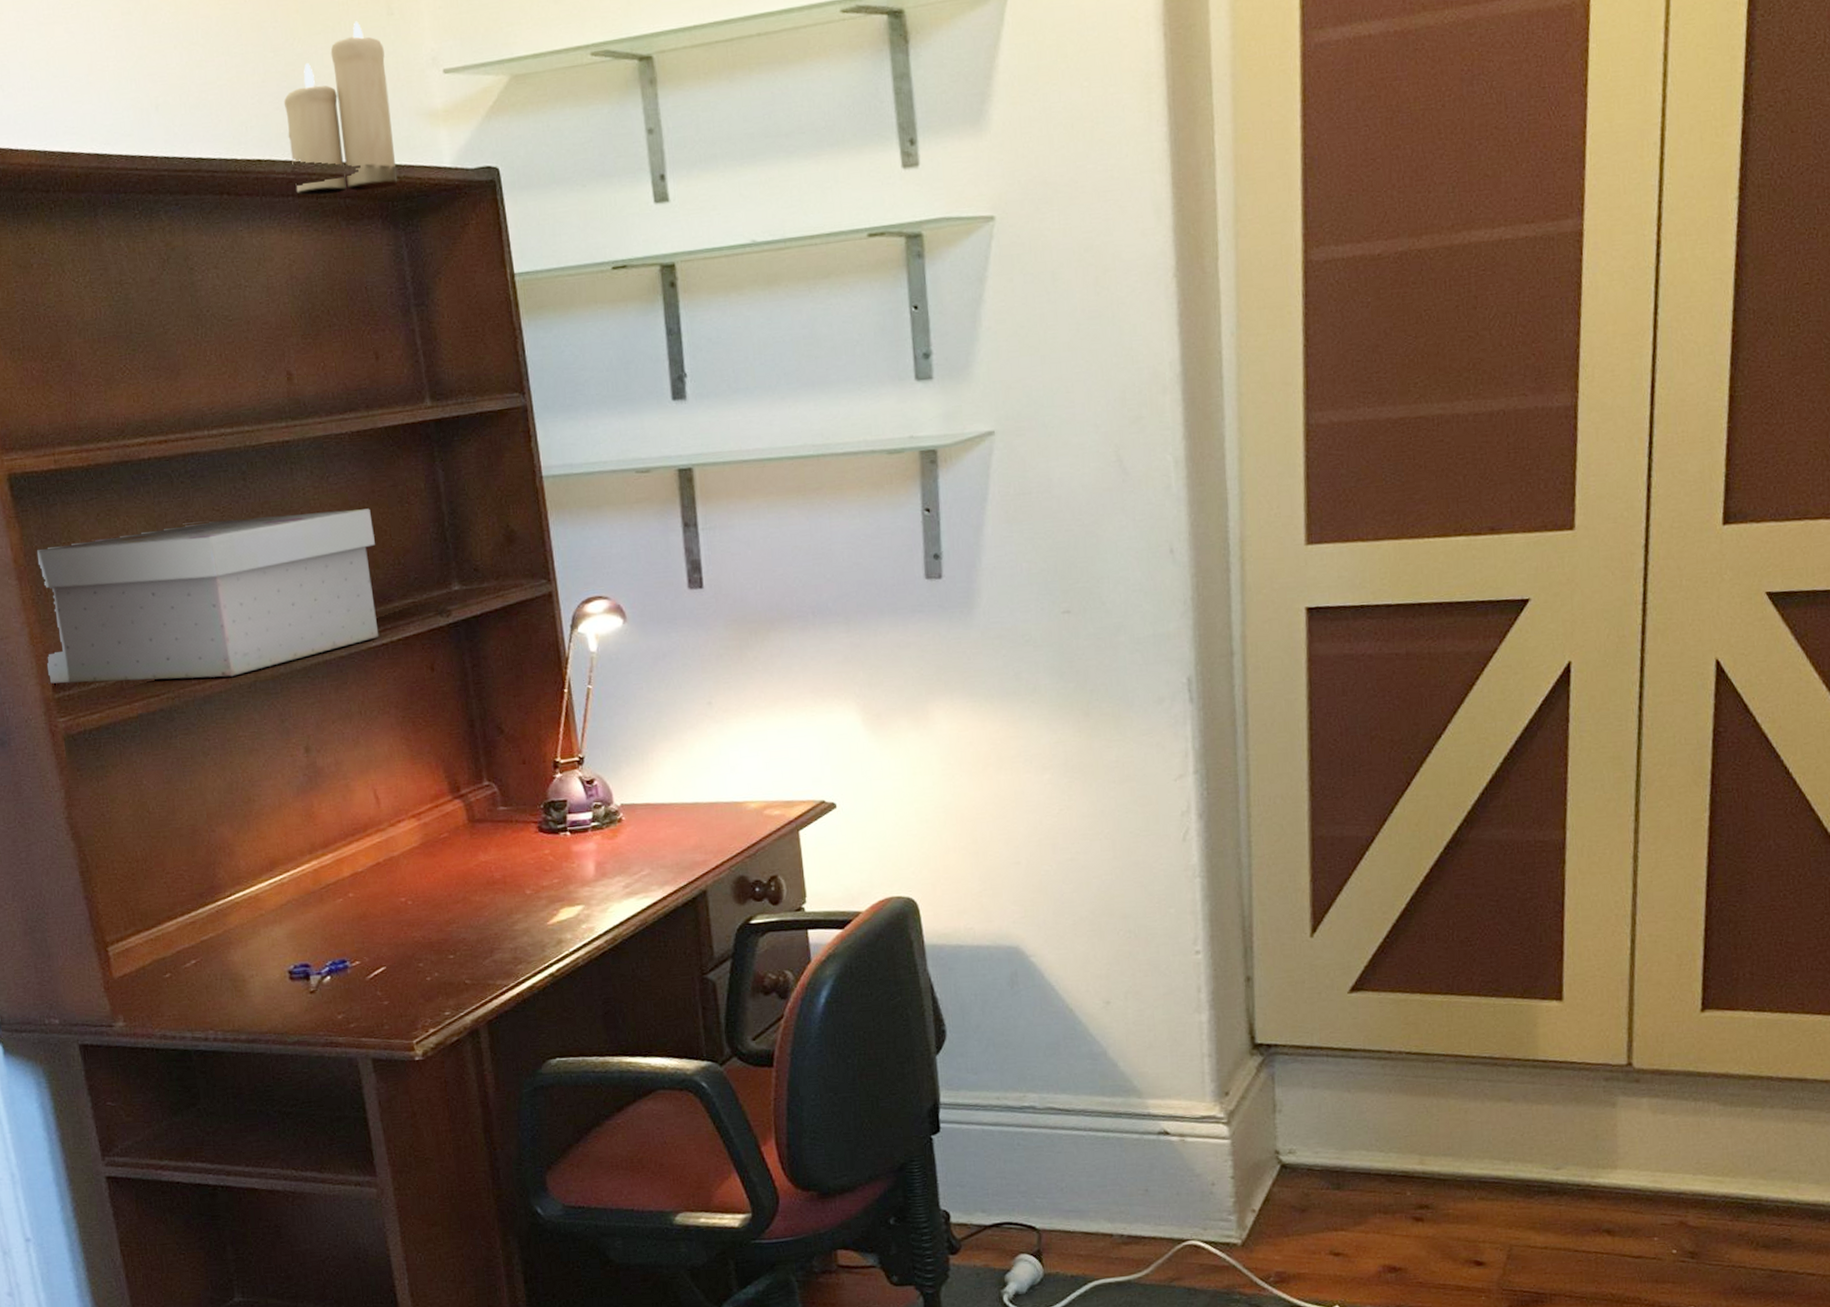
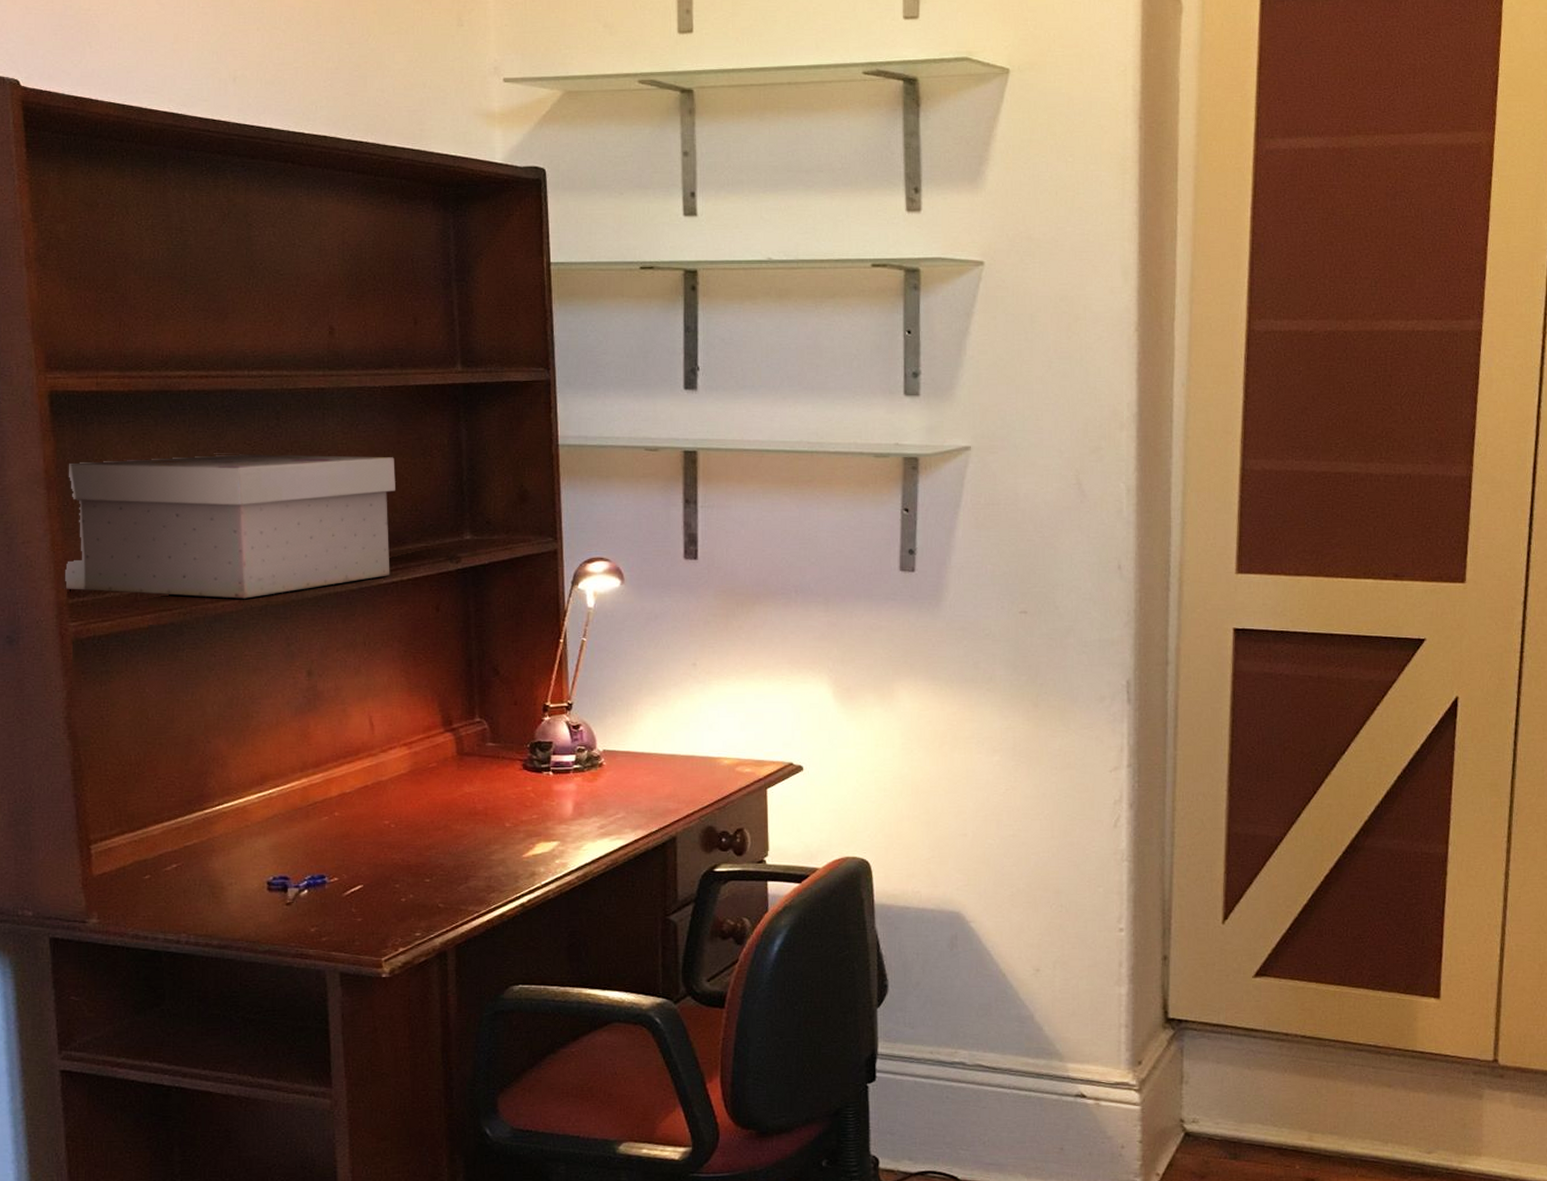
candle: present [283,21,398,196] -> none [353,27,452,175]

